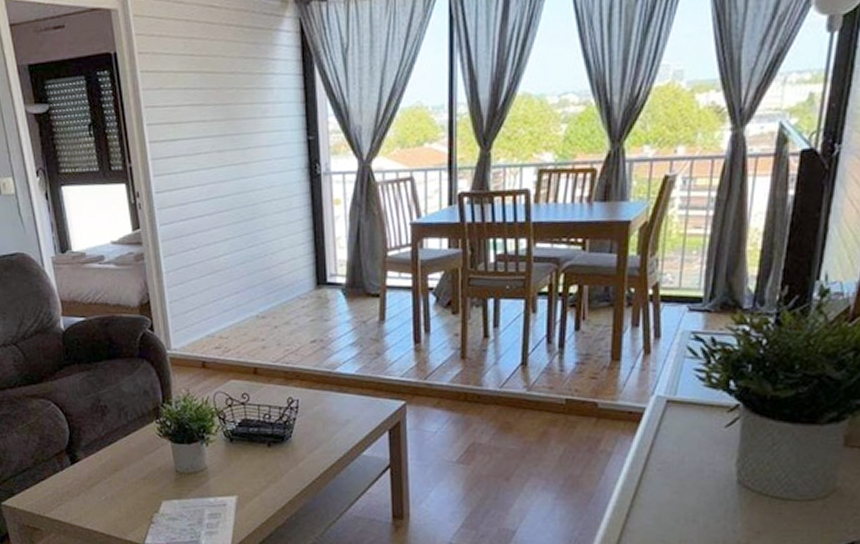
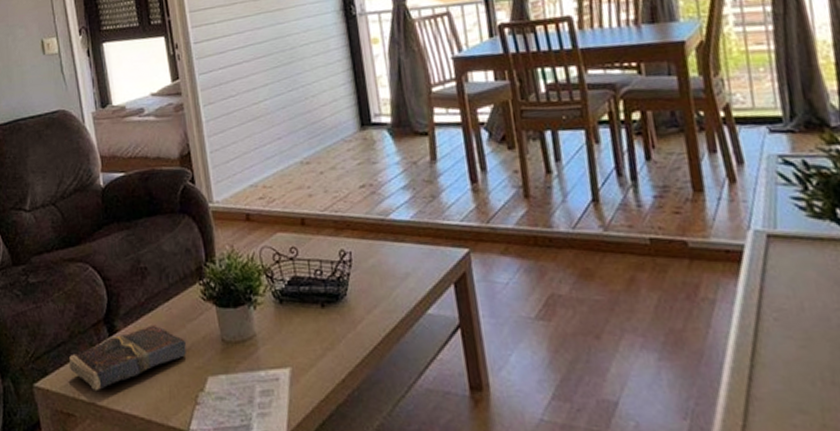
book: none [34,456,143,510] -> present [69,324,186,392]

